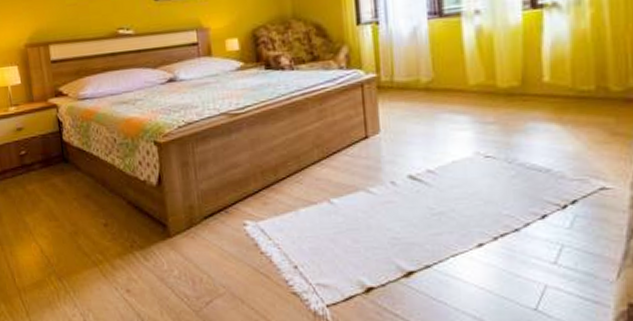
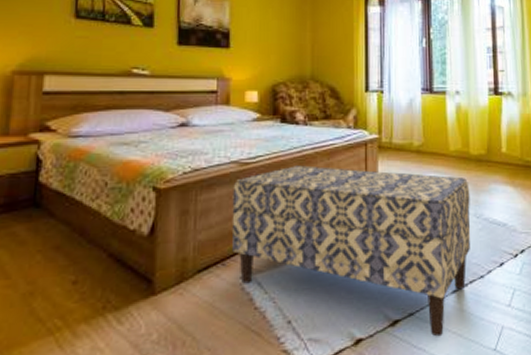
bench: none [226,113,501,291] -> present [231,165,471,337]

